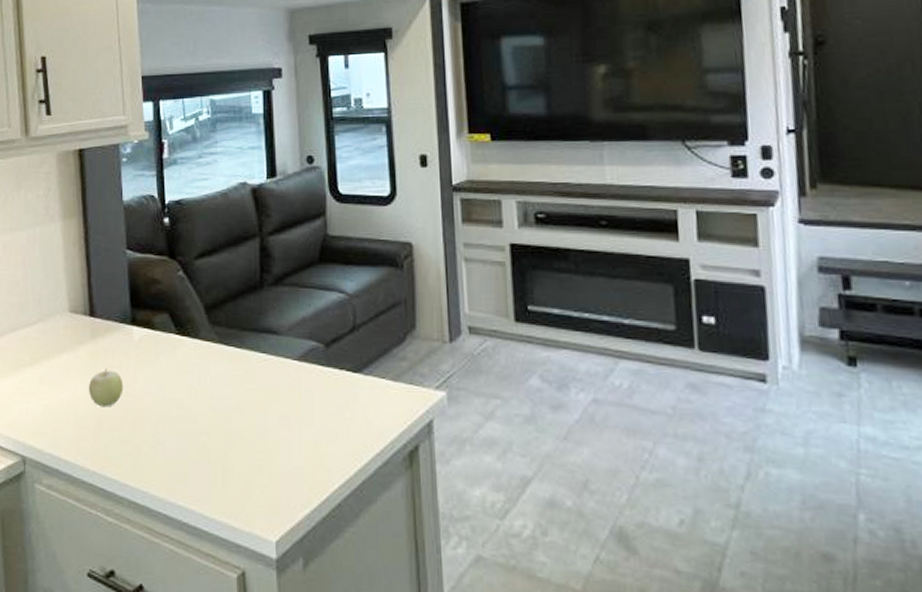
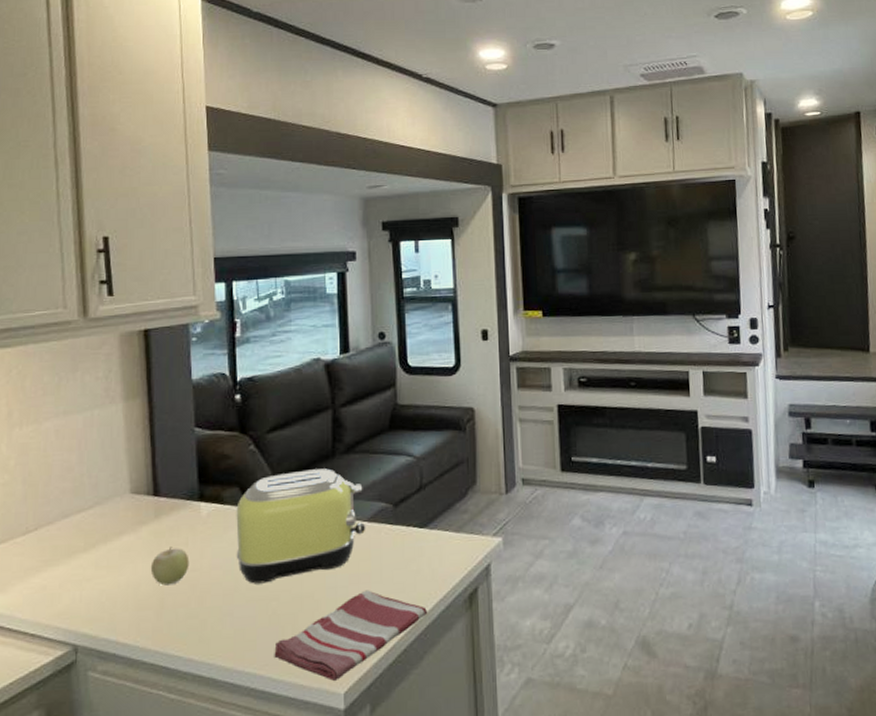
toaster: none [166,300,296,416] -> present [236,468,366,584]
dish towel: none [205,434,362,527] -> present [274,590,427,681]

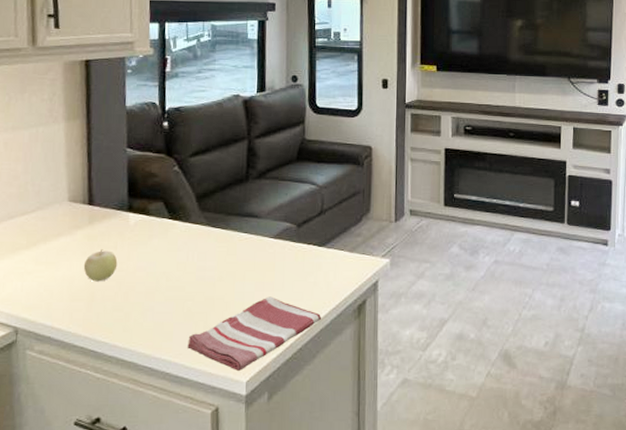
toaster: present [236,468,366,584] -> none [158,190,272,285]

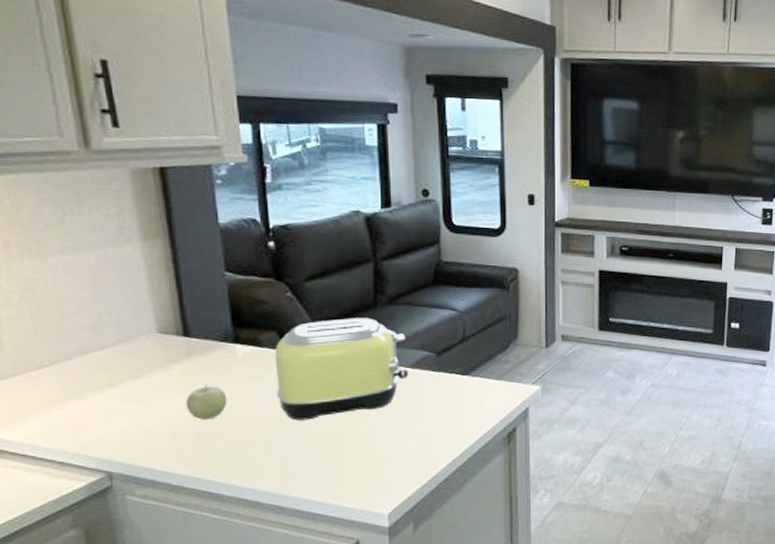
toaster: none [158,190,272,285] -> present [274,318,409,421]
dish towel: present [187,296,321,371] -> none [319,428,468,504]

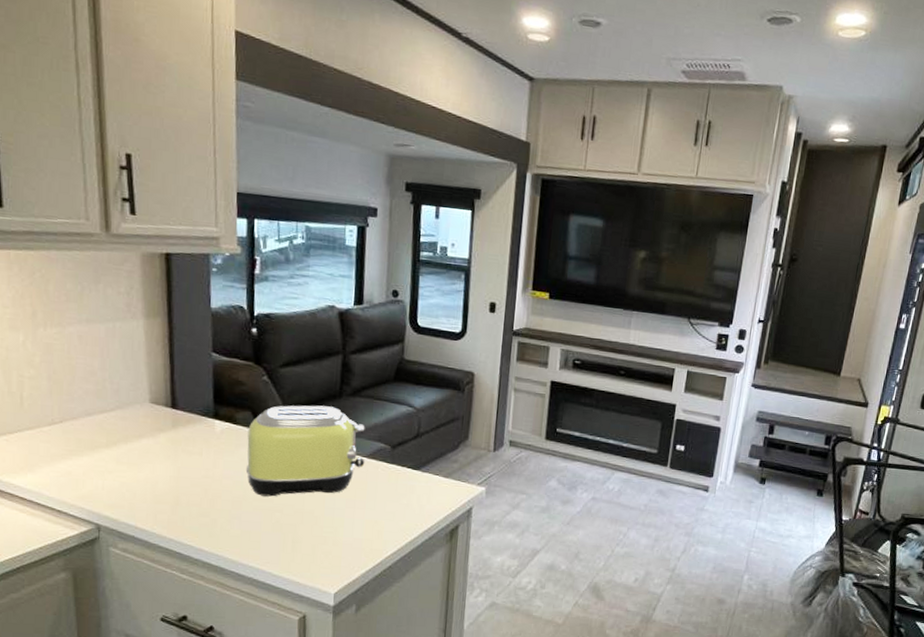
fruit: present [185,385,227,420] -> none [167,454,203,487]

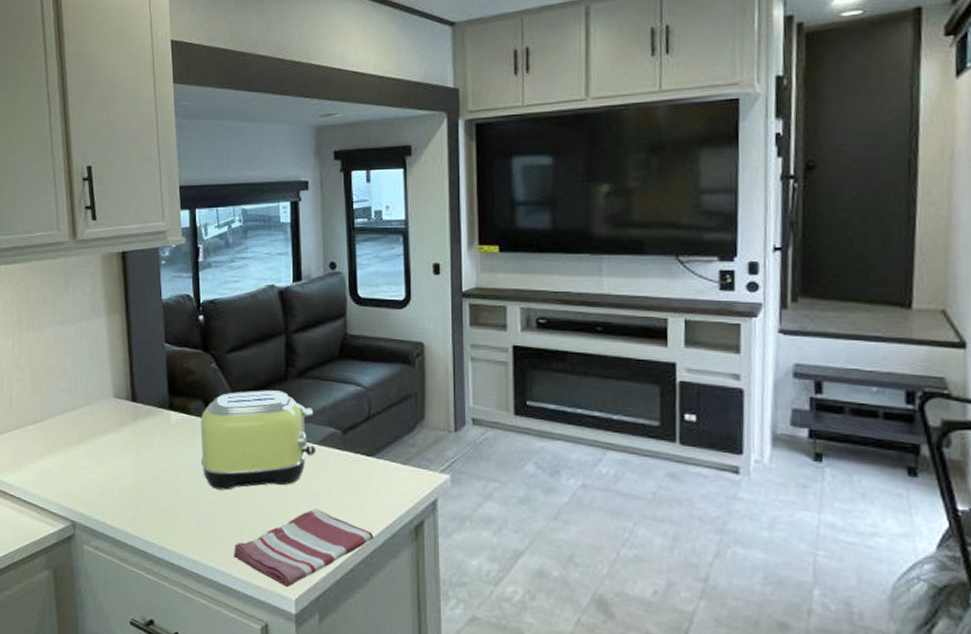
dish towel: none [275,514,412,583] -> present [234,508,373,587]

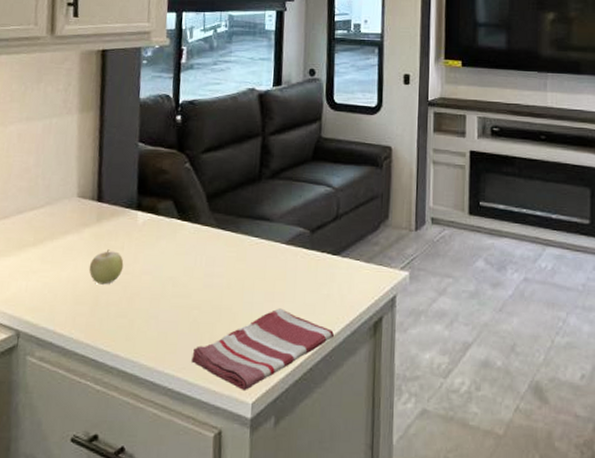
fruit: none [130,448,162,481] -> present [89,249,124,285]
toaster: present [200,390,316,490] -> none [165,190,284,292]

